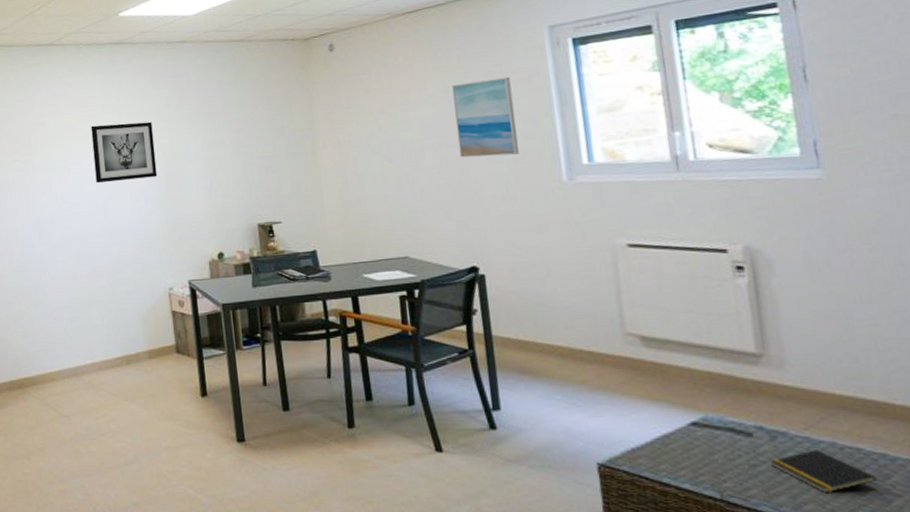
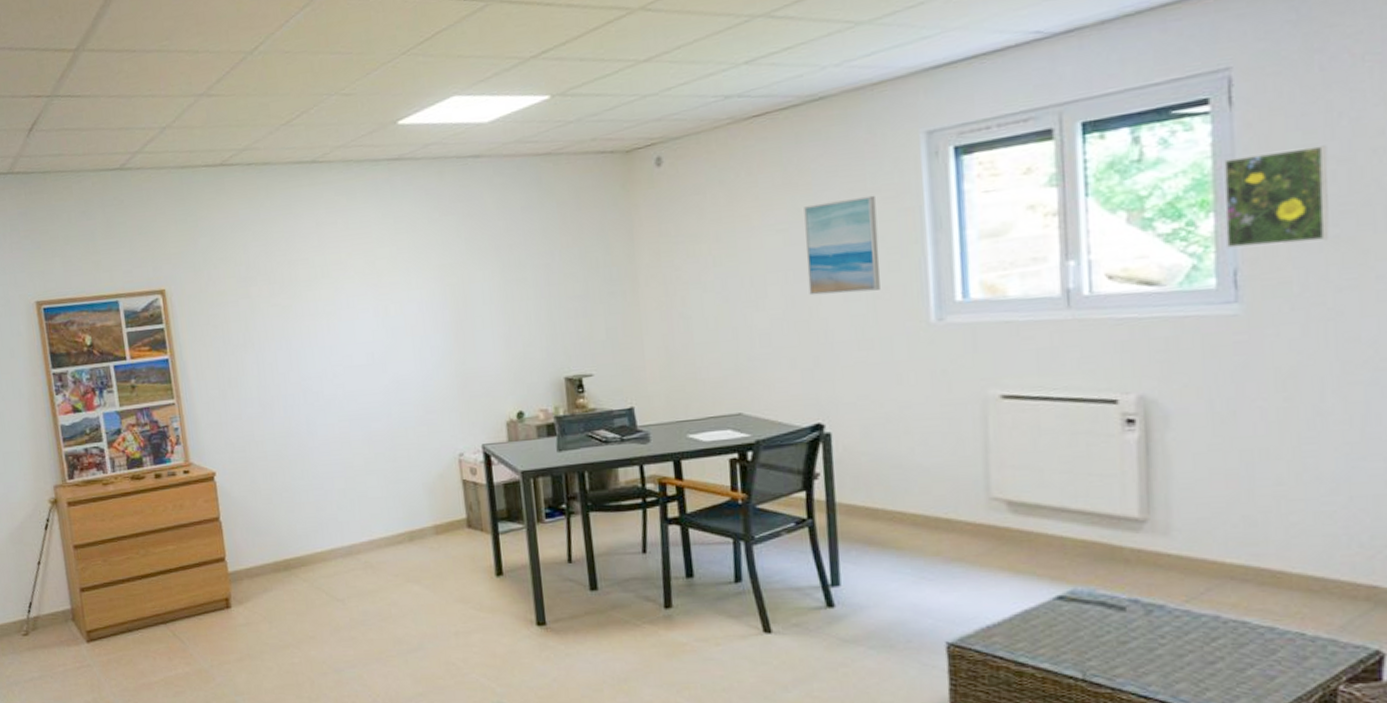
wall art: present [91,121,158,183] -> none [364,256,446,331]
notepad: present [770,449,878,494] -> none [1143,624,1262,671]
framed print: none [795,41,889,123] -> present [1223,145,1329,248]

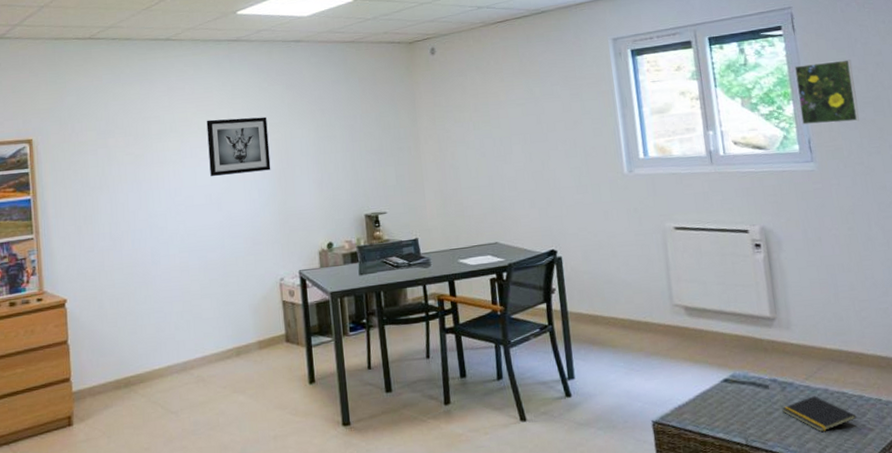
wall art: none [364,256,446,331] -> present [206,116,271,176]
wall art: present [804,195,880,296] -> none [535,81,589,153]
notepad: none [1143,624,1262,671] -> present [782,396,857,433]

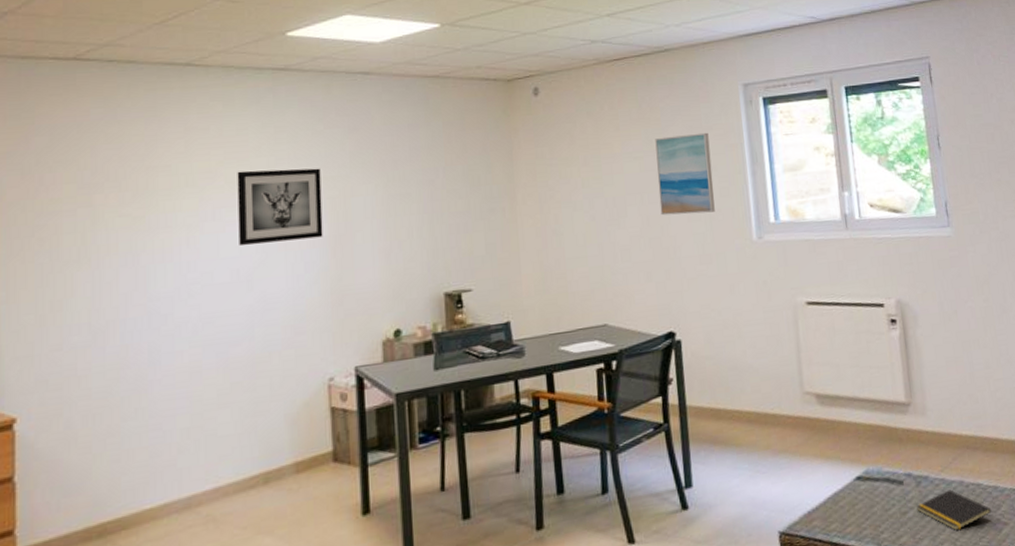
wall art: none [535,81,589,153] -> present [655,132,715,216]
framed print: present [794,59,859,125] -> none [932,116,995,186]

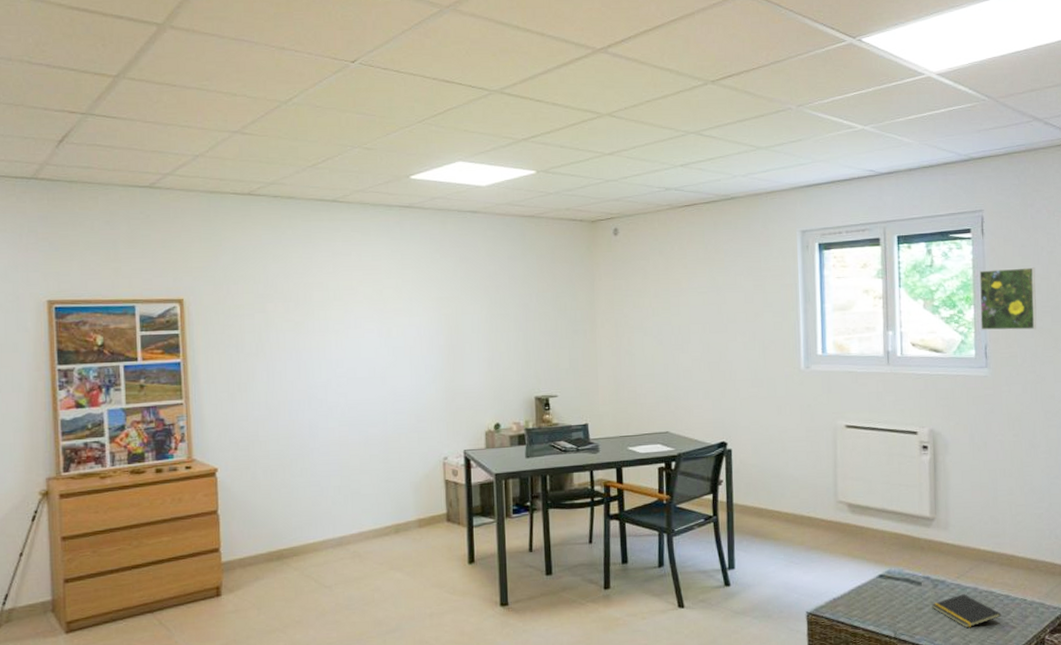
wall art: present [237,168,323,245] -> none [373,289,440,349]
wall art: present [655,132,715,216] -> none [718,273,769,344]
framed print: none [932,116,995,186] -> present [979,267,1037,331]

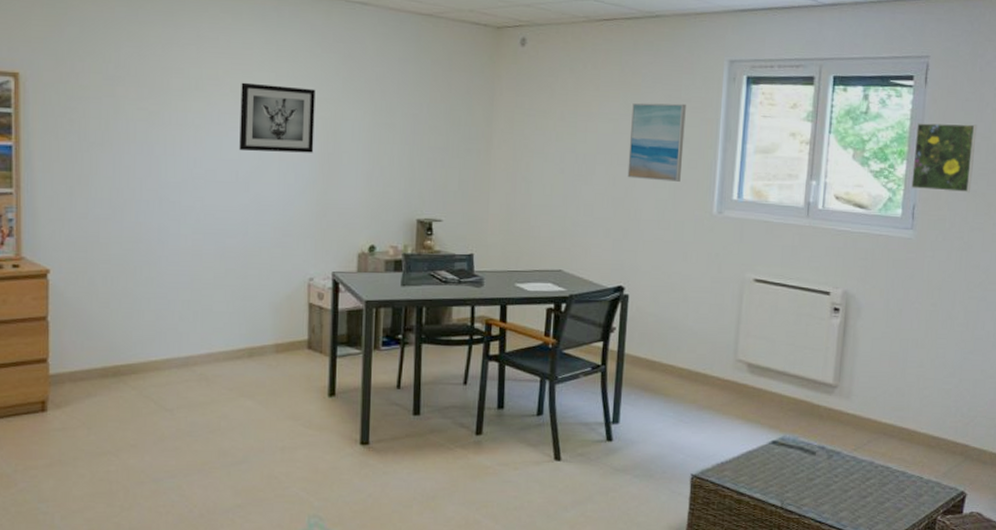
wall art: none [373,289,440,349] -> present [239,82,316,153]
wall art: none [718,273,769,344] -> present [627,102,686,182]
notepad: present [932,594,1002,629] -> none [824,467,895,503]

